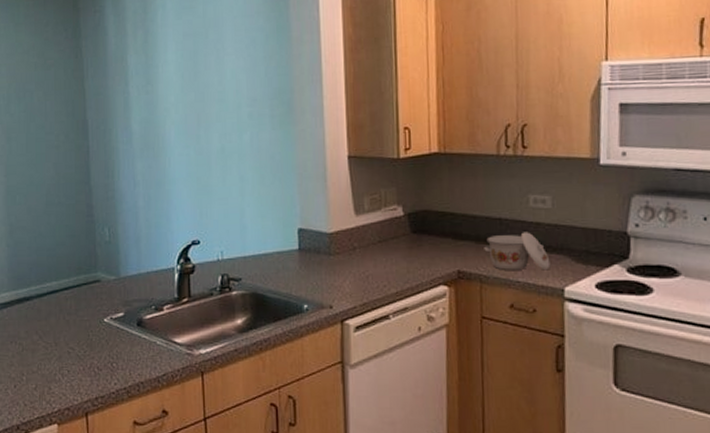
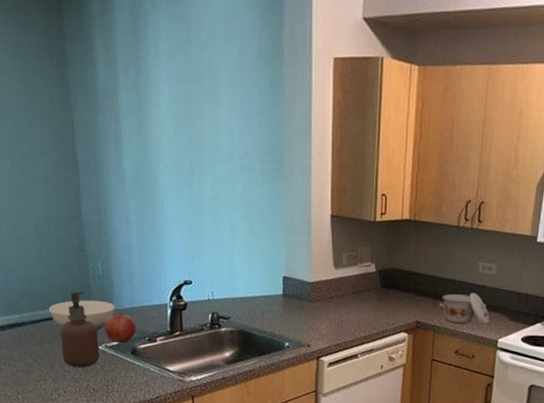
bowl: none [55,268,121,302] -> present [48,300,115,331]
soap dispenser: none [65,259,105,344] -> present [59,291,100,368]
fruit: none [110,280,142,314] -> present [105,312,136,343]

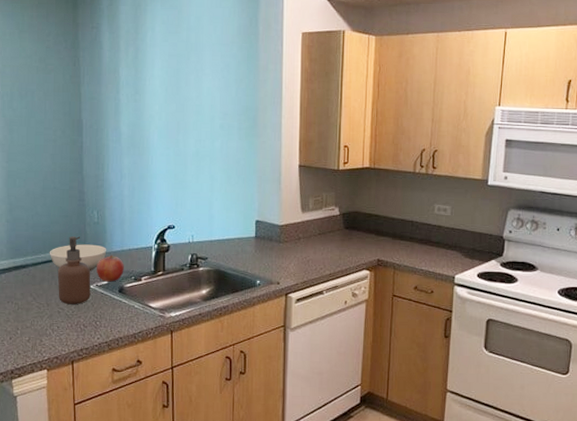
cooking pot: present [439,293,490,325] -> none [398,232,446,262]

